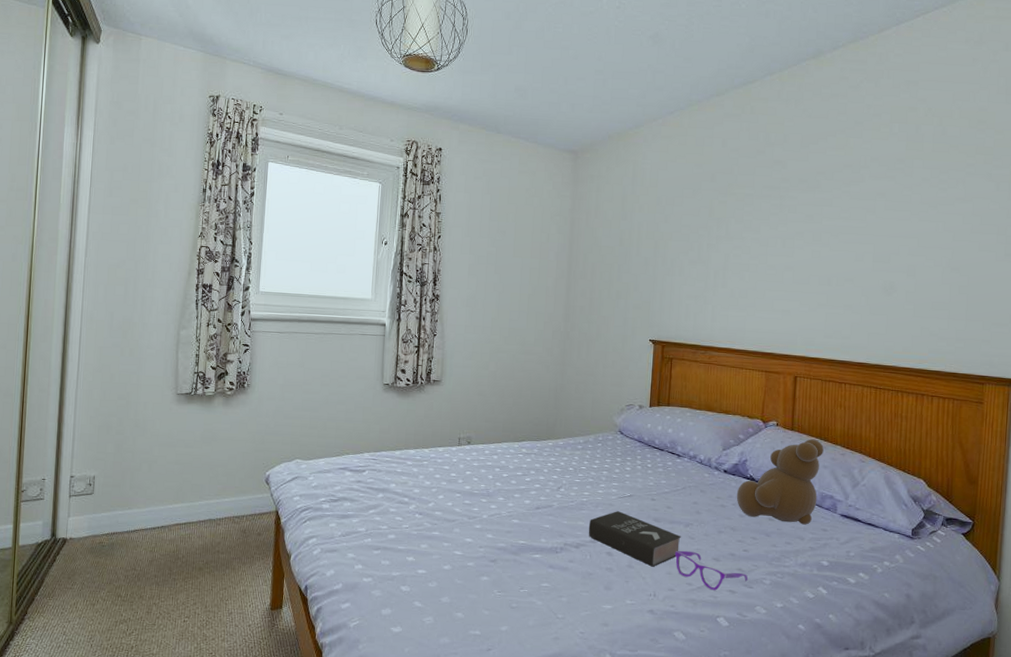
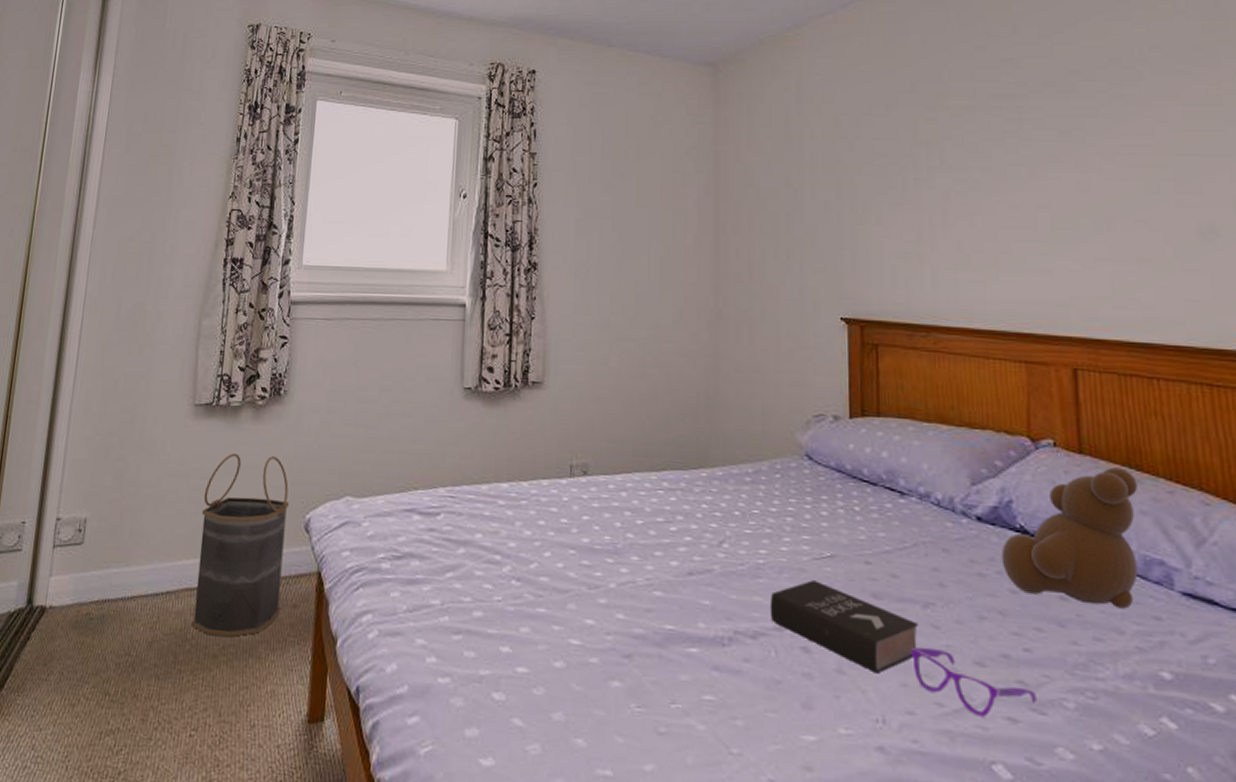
basket: none [182,429,253,556] -> present [191,453,289,638]

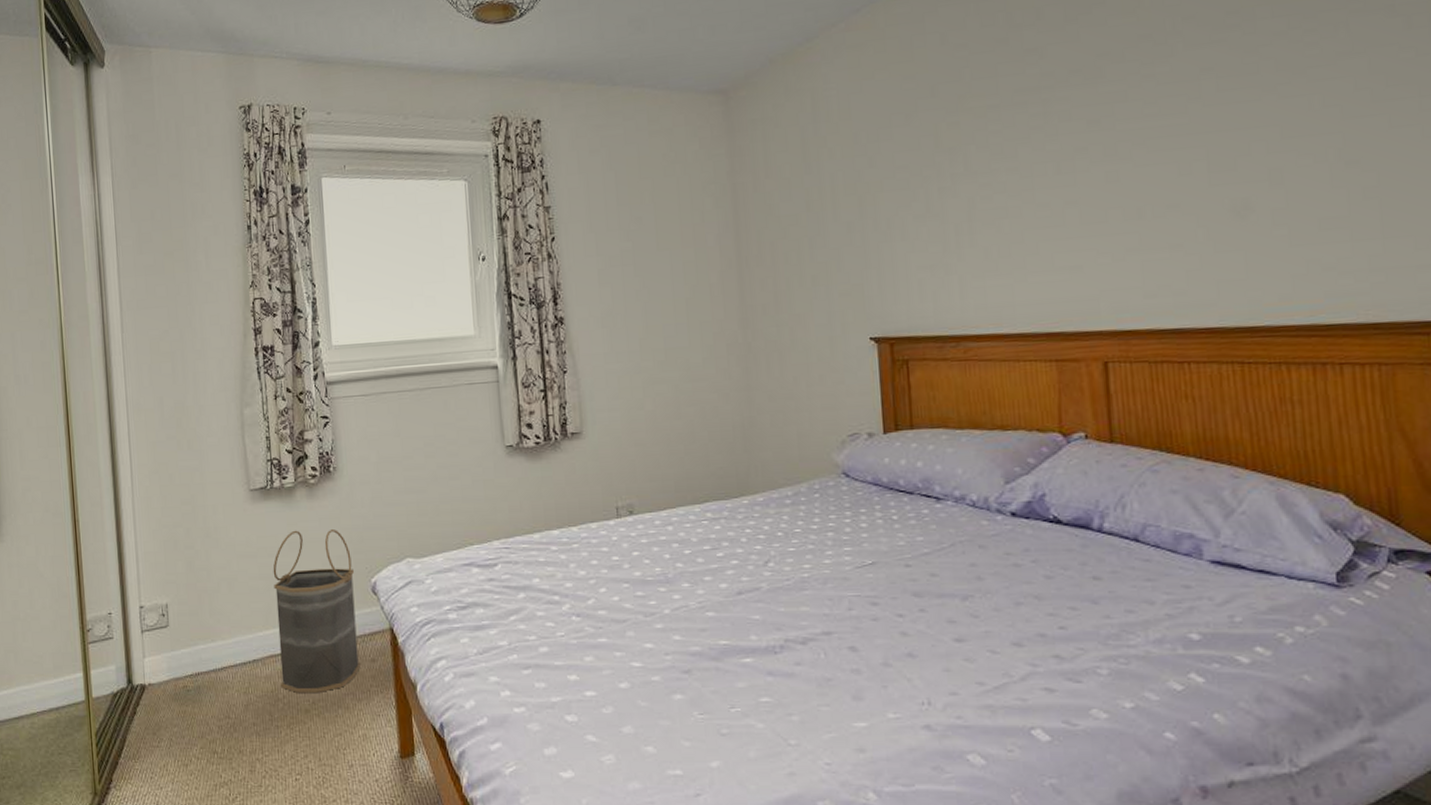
book: present [770,580,918,674] -> none [816,587,958,663]
eyeglasses: present [910,647,1036,717] -> none [951,635,1072,690]
teddy bear: present [1001,466,1138,609] -> none [1035,451,1168,582]

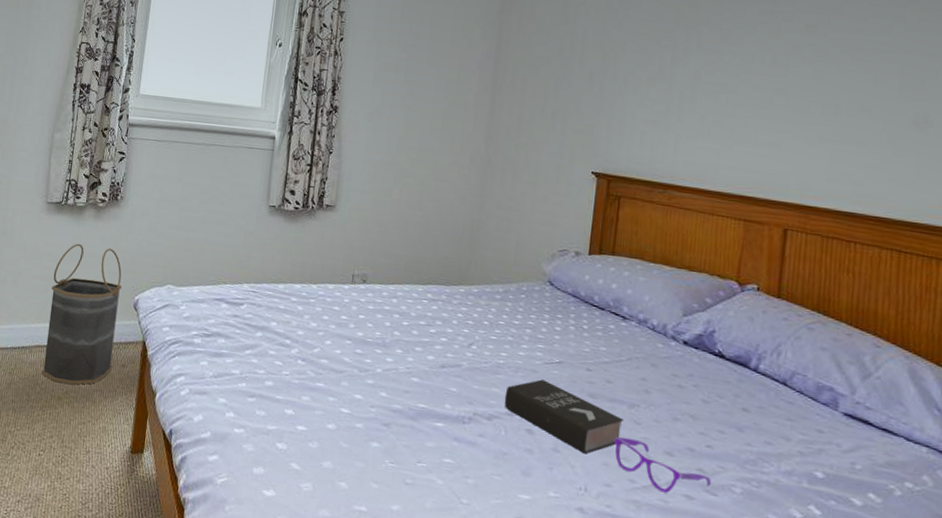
book: none [816,587,958,663] -> present [504,379,623,454]
eyeglasses: none [951,635,1072,690] -> present [614,437,711,494]

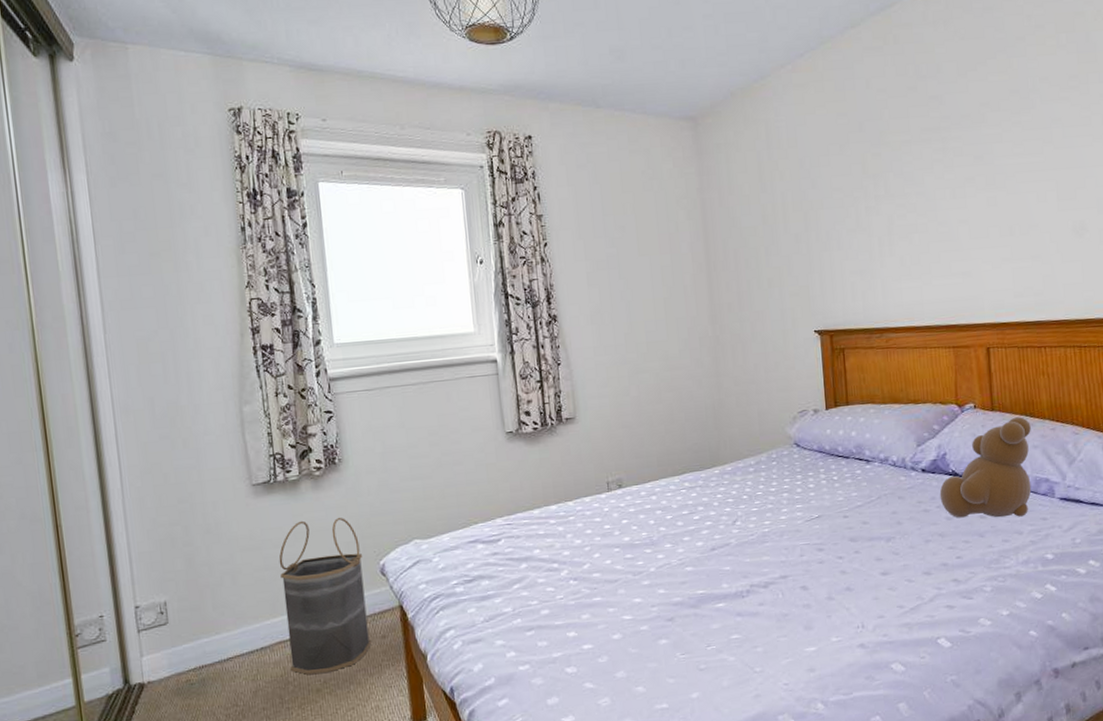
book: present [504,379,623,454] -> none [775,537,884,595]
eyeglasses: present [614,437,711,494] -> none [879,568,966,610]
teddy bear: none [699,310,822,422] -> present [939,416,1032,518]

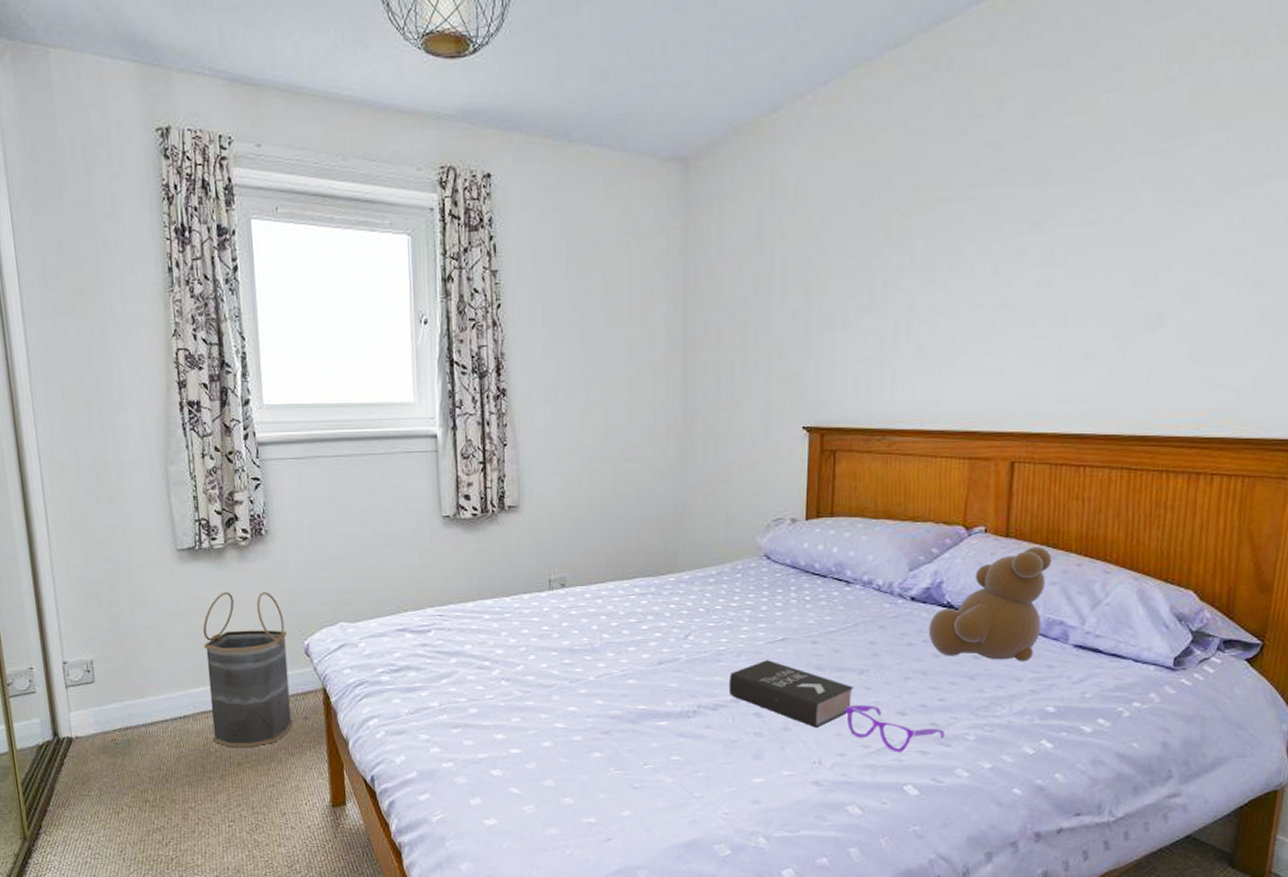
book: none [775,537,884,595] -> present [728,660,853,728]
eyeglasses: none [879,568,966,610] -> present [845,704,944,752]

